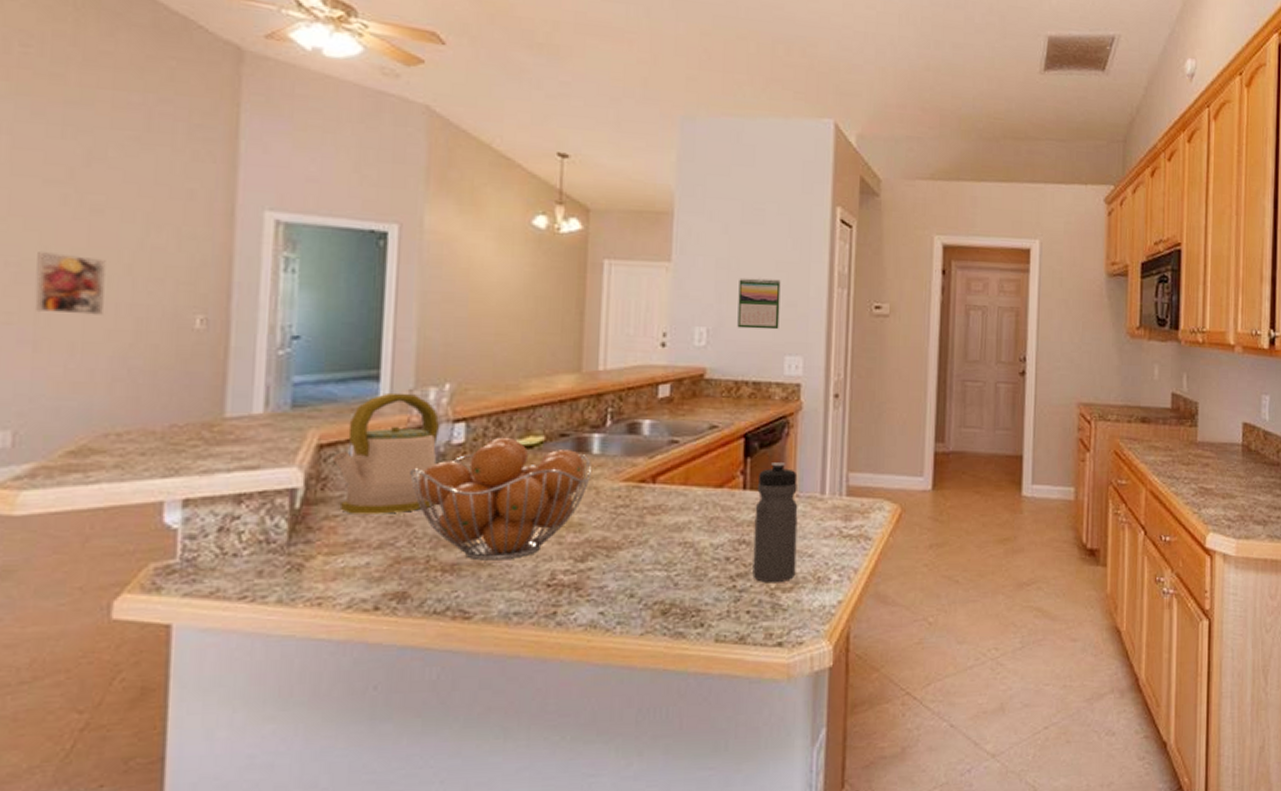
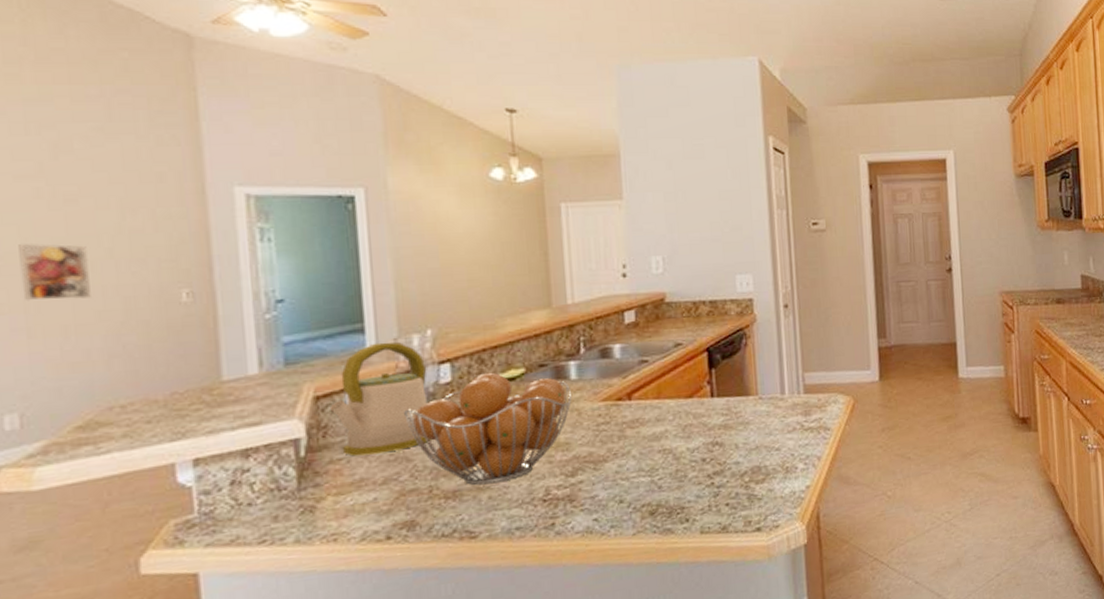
calendar: present [737,278,781,330] -> none [687,207,728,254]
water bottle: present [752,461,798,583] -> none [723,369,766,478]

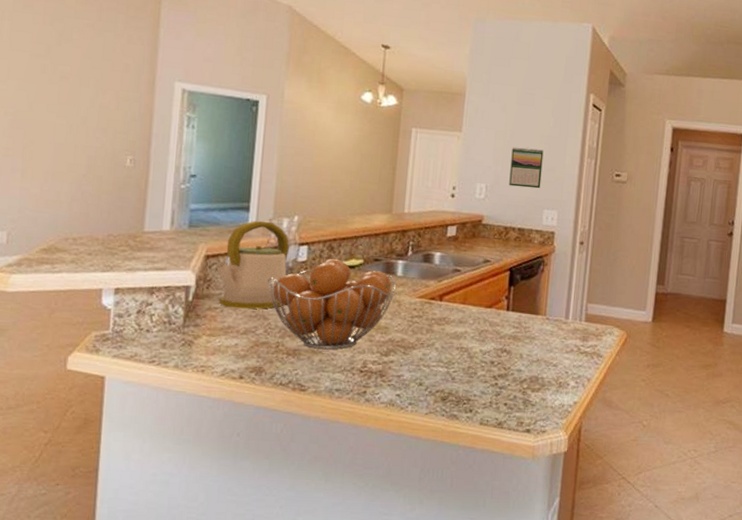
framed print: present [18,244,91,301] -> none [23,106,70,153]
calendar: none [687,207,728,254] -> present [509,147,544,189]

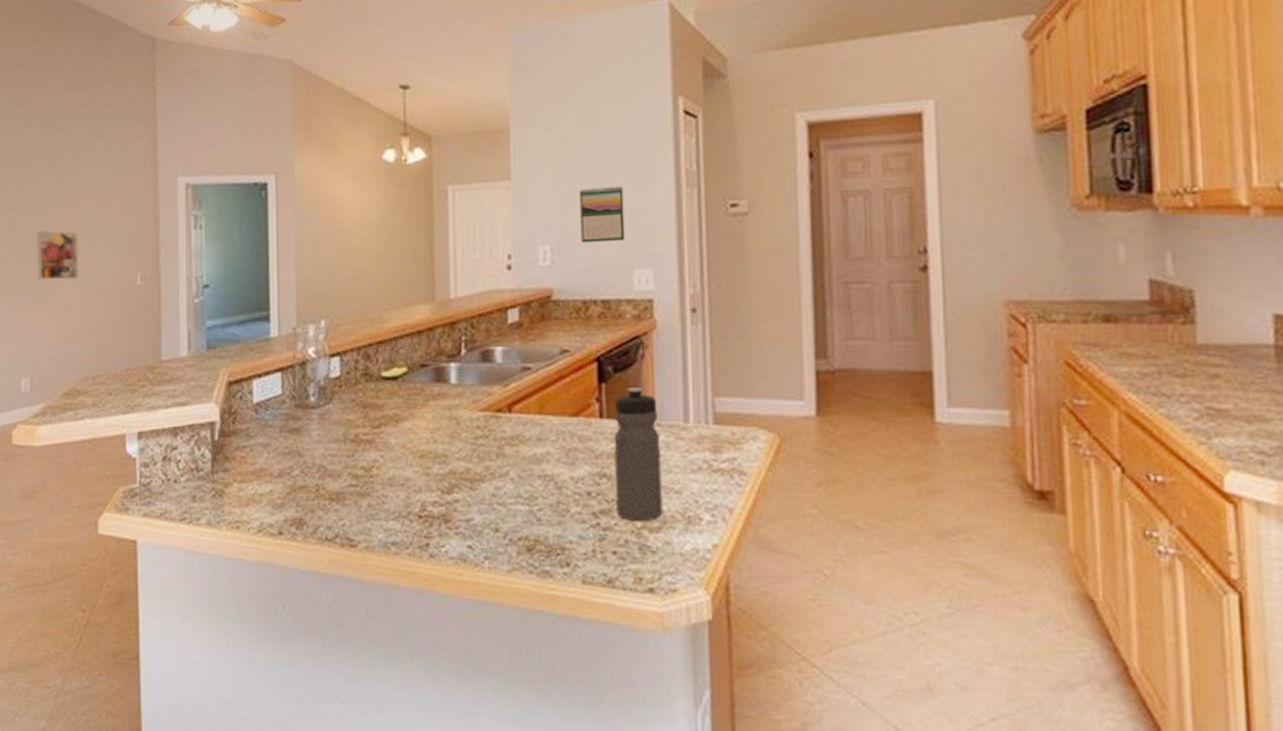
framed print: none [23,106,70,153] -> present [37,231,79,281]
kettle: present [215,220,290,309] -> none [239,331,320,445]
fruit basket: present [268,258,397,350] -> none [299,369,452,491]
water bottle: none [510,291,549,384] -> present [613,386,663,522]

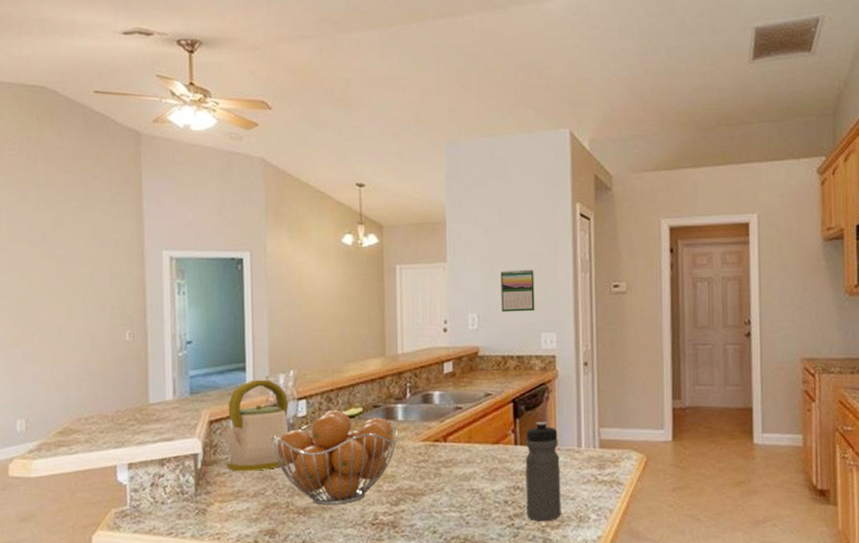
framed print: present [37,231,79,281] -> none [30,293,71,336]
kettle: none [239,331,320,445] -> present [219,379,290,472]
fruit basket: none [299,369,452,491] -> present [271,409,399,505]

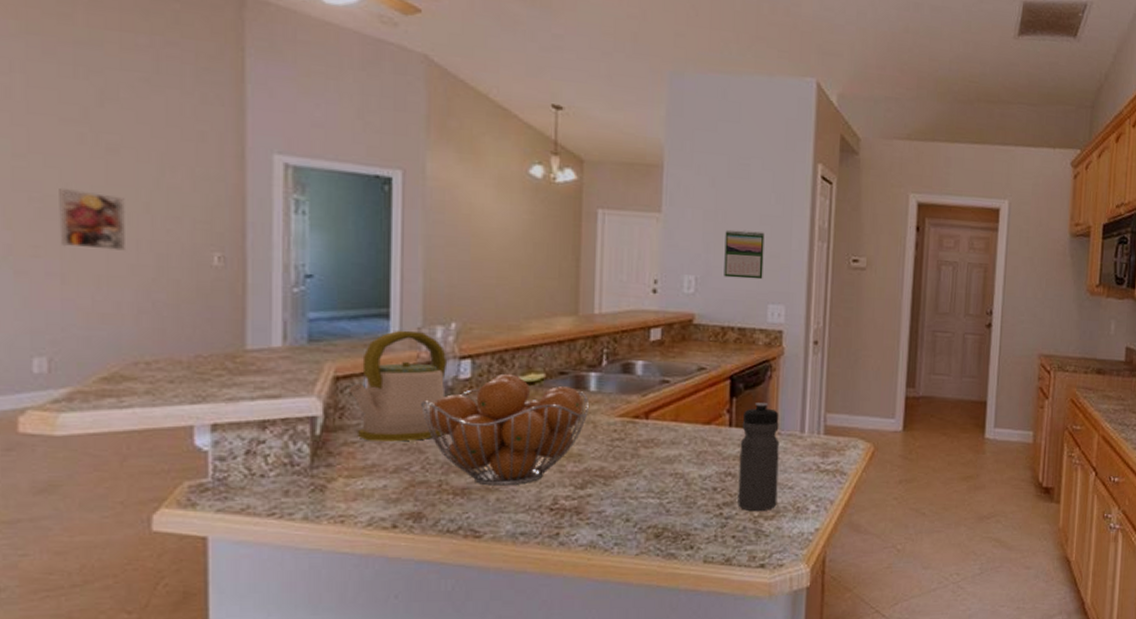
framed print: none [30,293,71,336] -> present [59,189,127,251]

